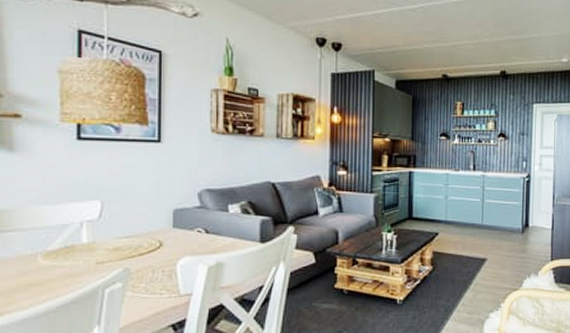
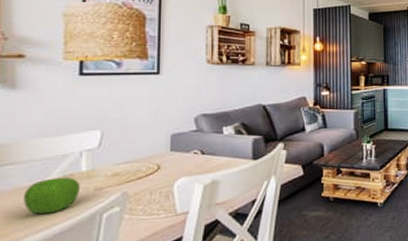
fruit: none [25,248,81,285] -> present [22,177,80,214]

